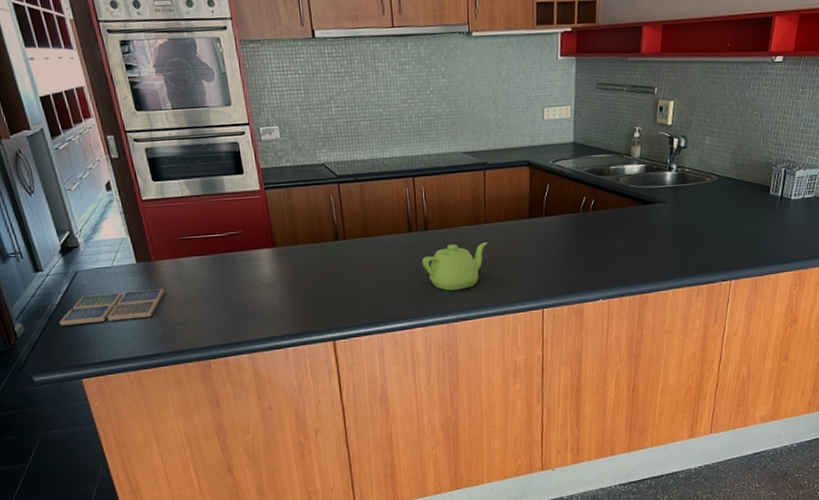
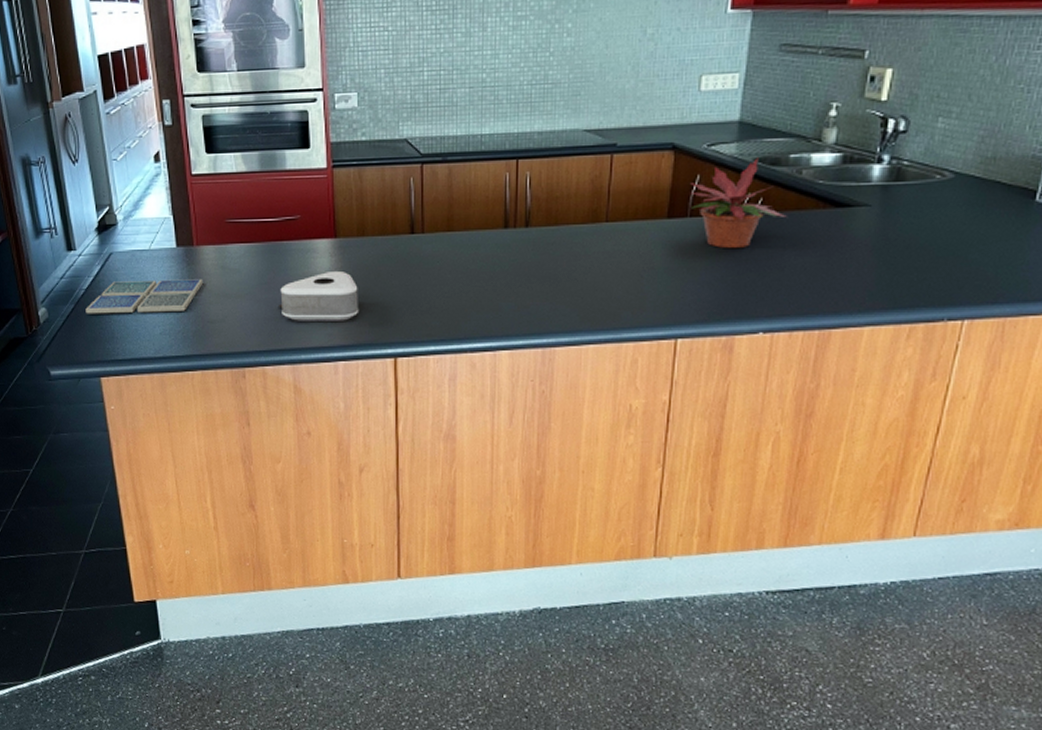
speaker: none [232,274,301,318] -> present [277,270,360,321]
teapot: present [422,242,487,291] -> none [518,246,607,305]
potted plant: none [543,168,612,239] -> present [690,156,787,249]

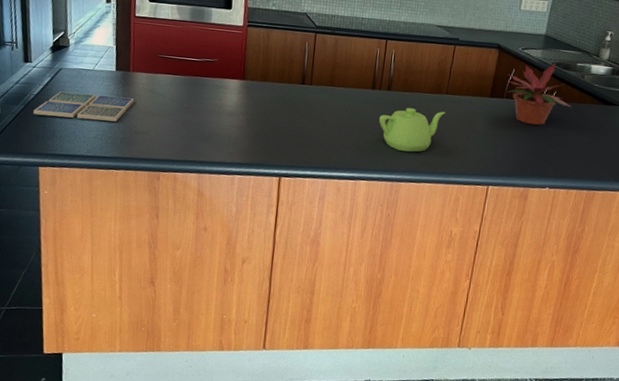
speaker: present [277,270,360,321] -> none [192,104,257,144]
teapot: none [518,246,607,305] -> present [379,108,445,152]

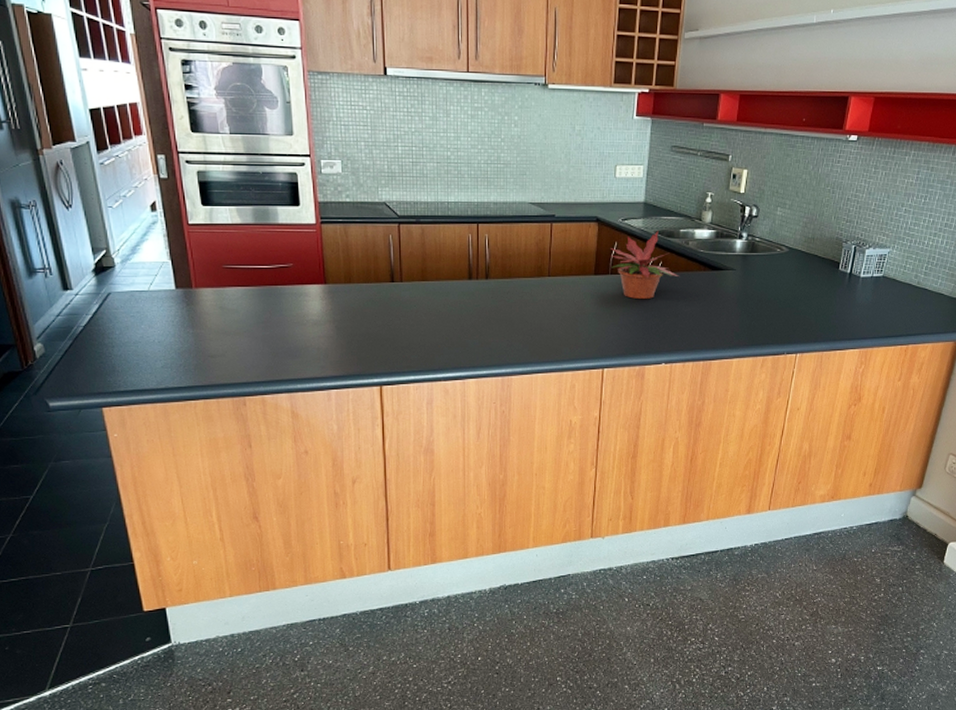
drink coaster: present [33,91,135,122] -> none [84,318,203,349]
teapot: present [379,108,445,152] -> none [481,296,550,342]

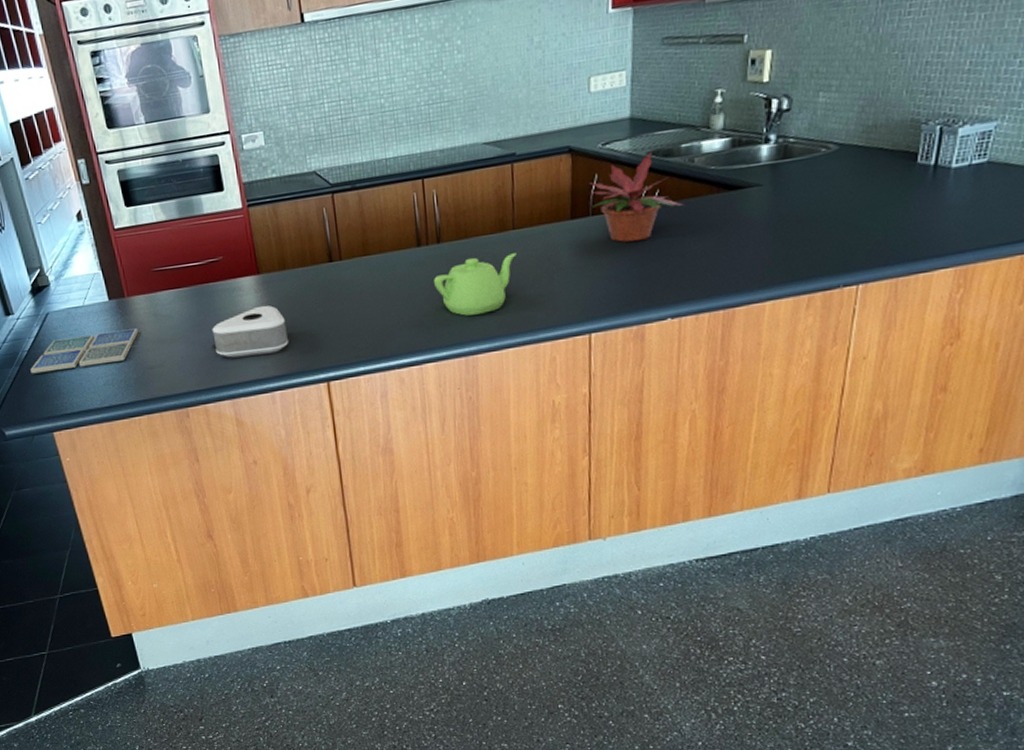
drink coaster: none [84,318,203,349] -> present [30,328,139,374]
speaker: none [274,312,348,355] -> present [211,305,289,358]
teapot: none [481,296,550,342] -> present [434,253,516,316]

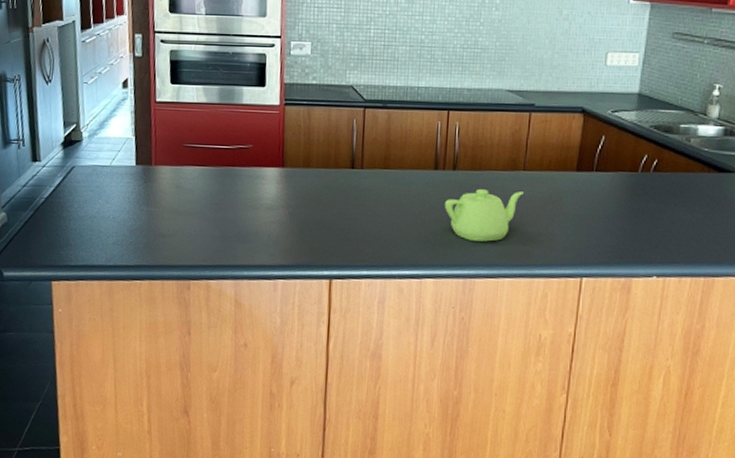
drink coaster: present [30,328,139,374] -> none [43,192,158,224]
speaker: present [211,305,289,358] -> none [225,196,301,243]
potted plant: present [589,149,683,243] -> none [596,124,677,202]

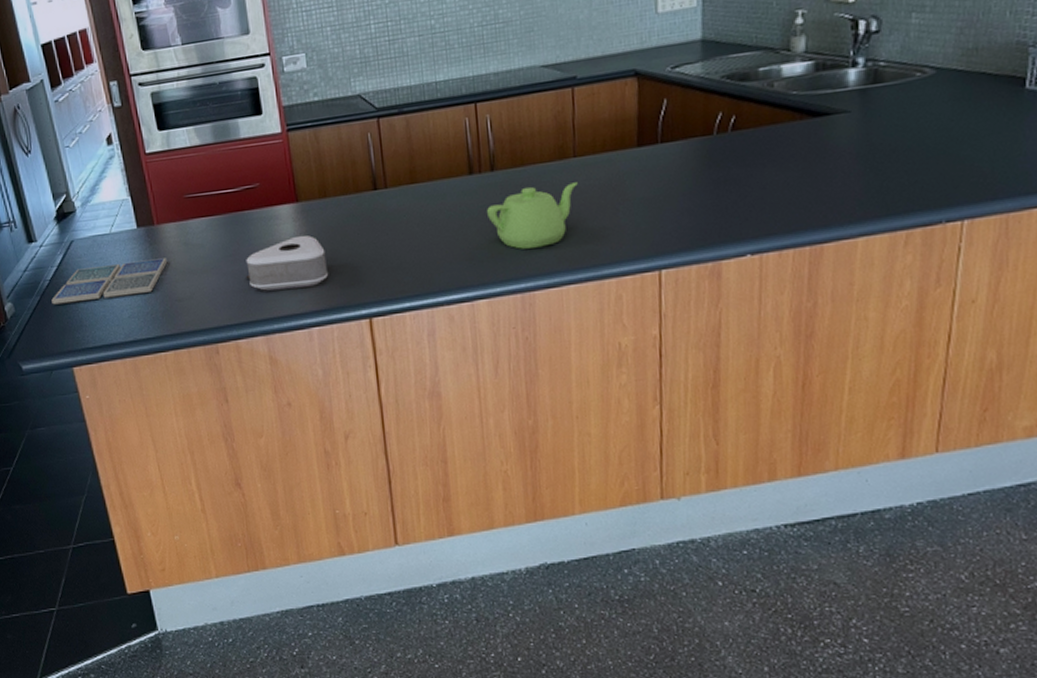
drink coaster: none [43,192,158,224] -> present [51,258,168,305]
speaker: none [225,196,301,243] -> present [245,235,329,291]

